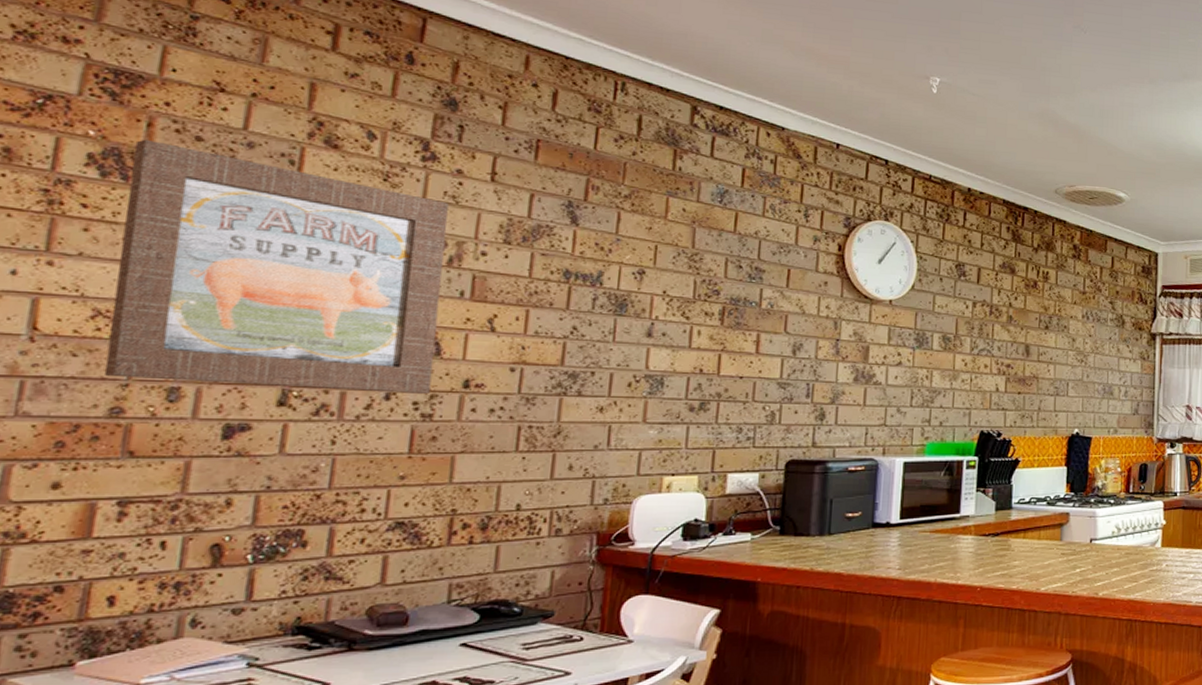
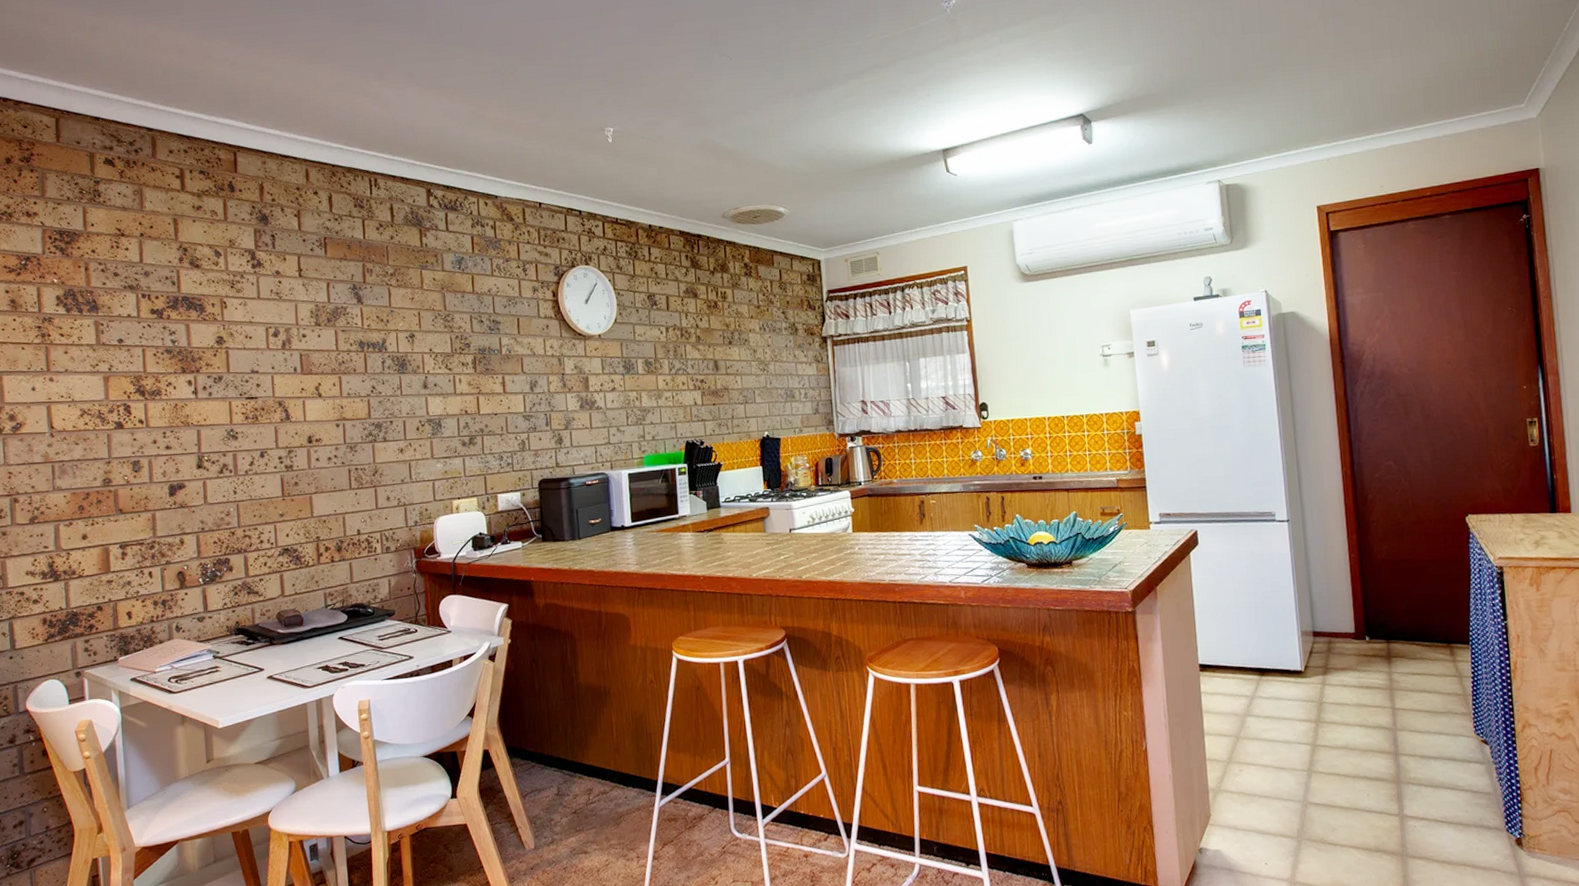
wall art: present [103,139,449,395] -> none [81,280,288,458]

